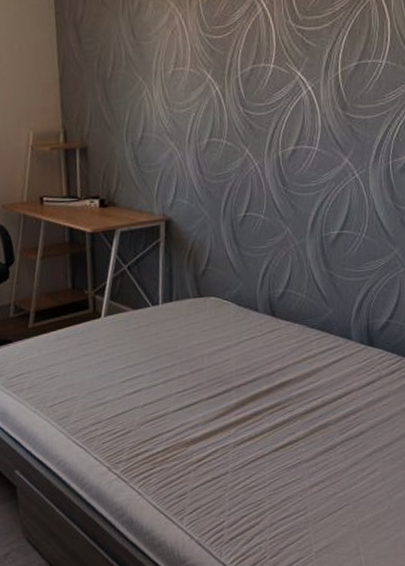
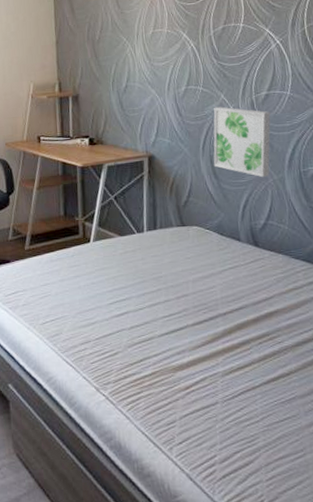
wall art: none [234,163,297,243] -> present [213,106,271,178]

